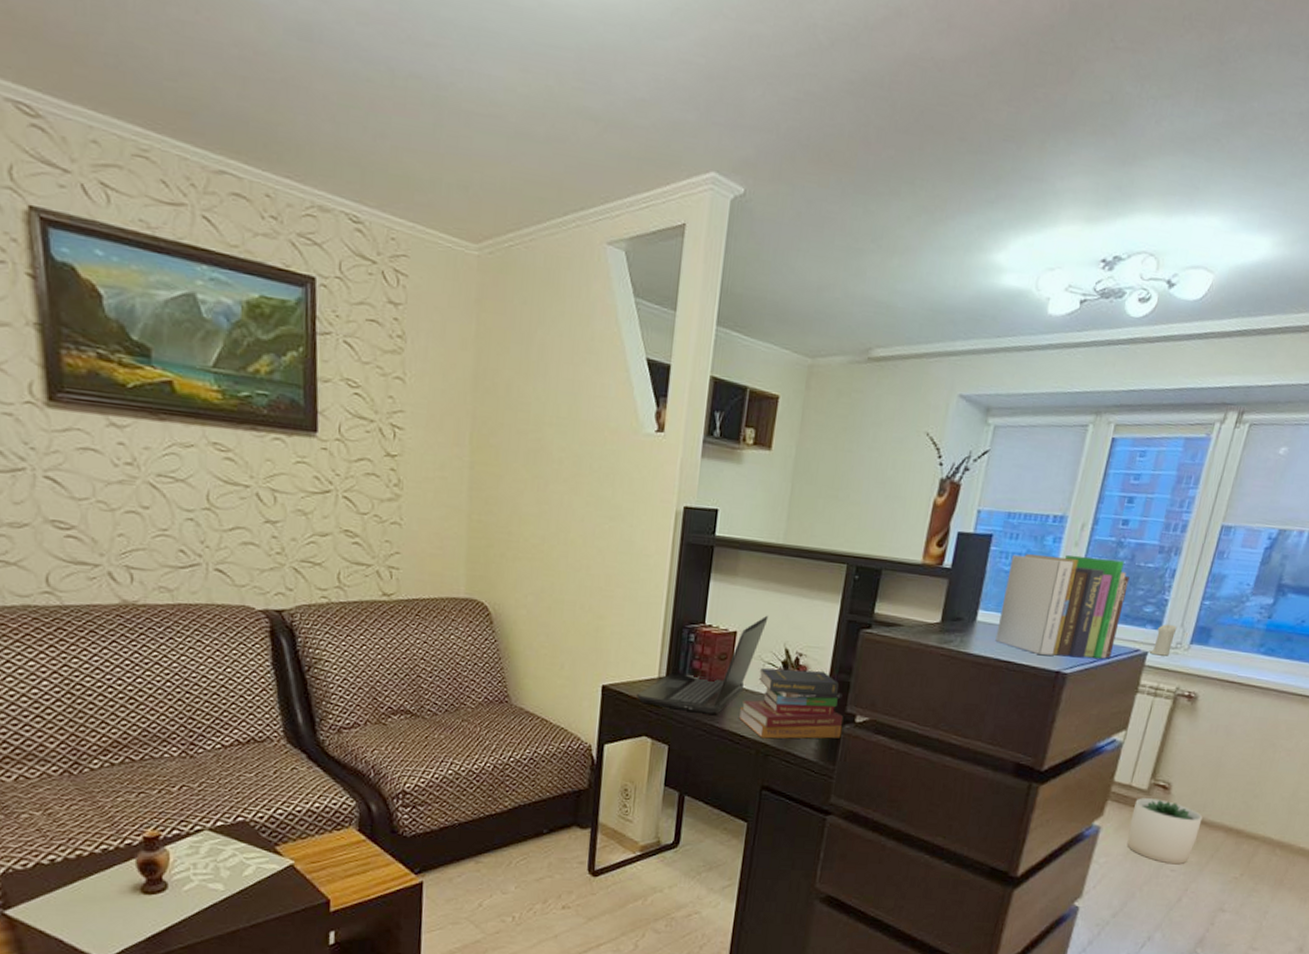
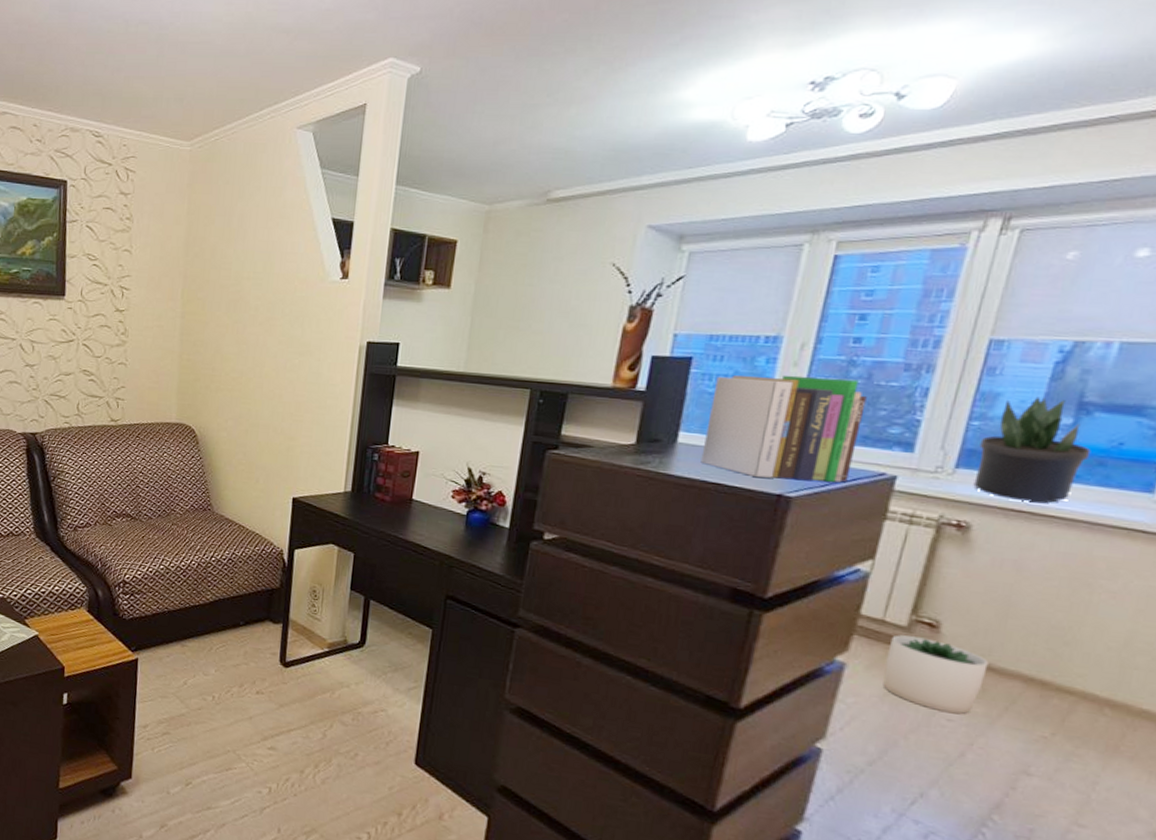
laptop computer: present [637,615,769,716] -> none [324,437,451,528]
books: present [739,668,844,739] -> none [422,485,531,554]
candle: present [1149,624,1177,656] -> none [898,446,936,481]
planter: none [1202,579,1283,675] -> present [973,397,1091,503]

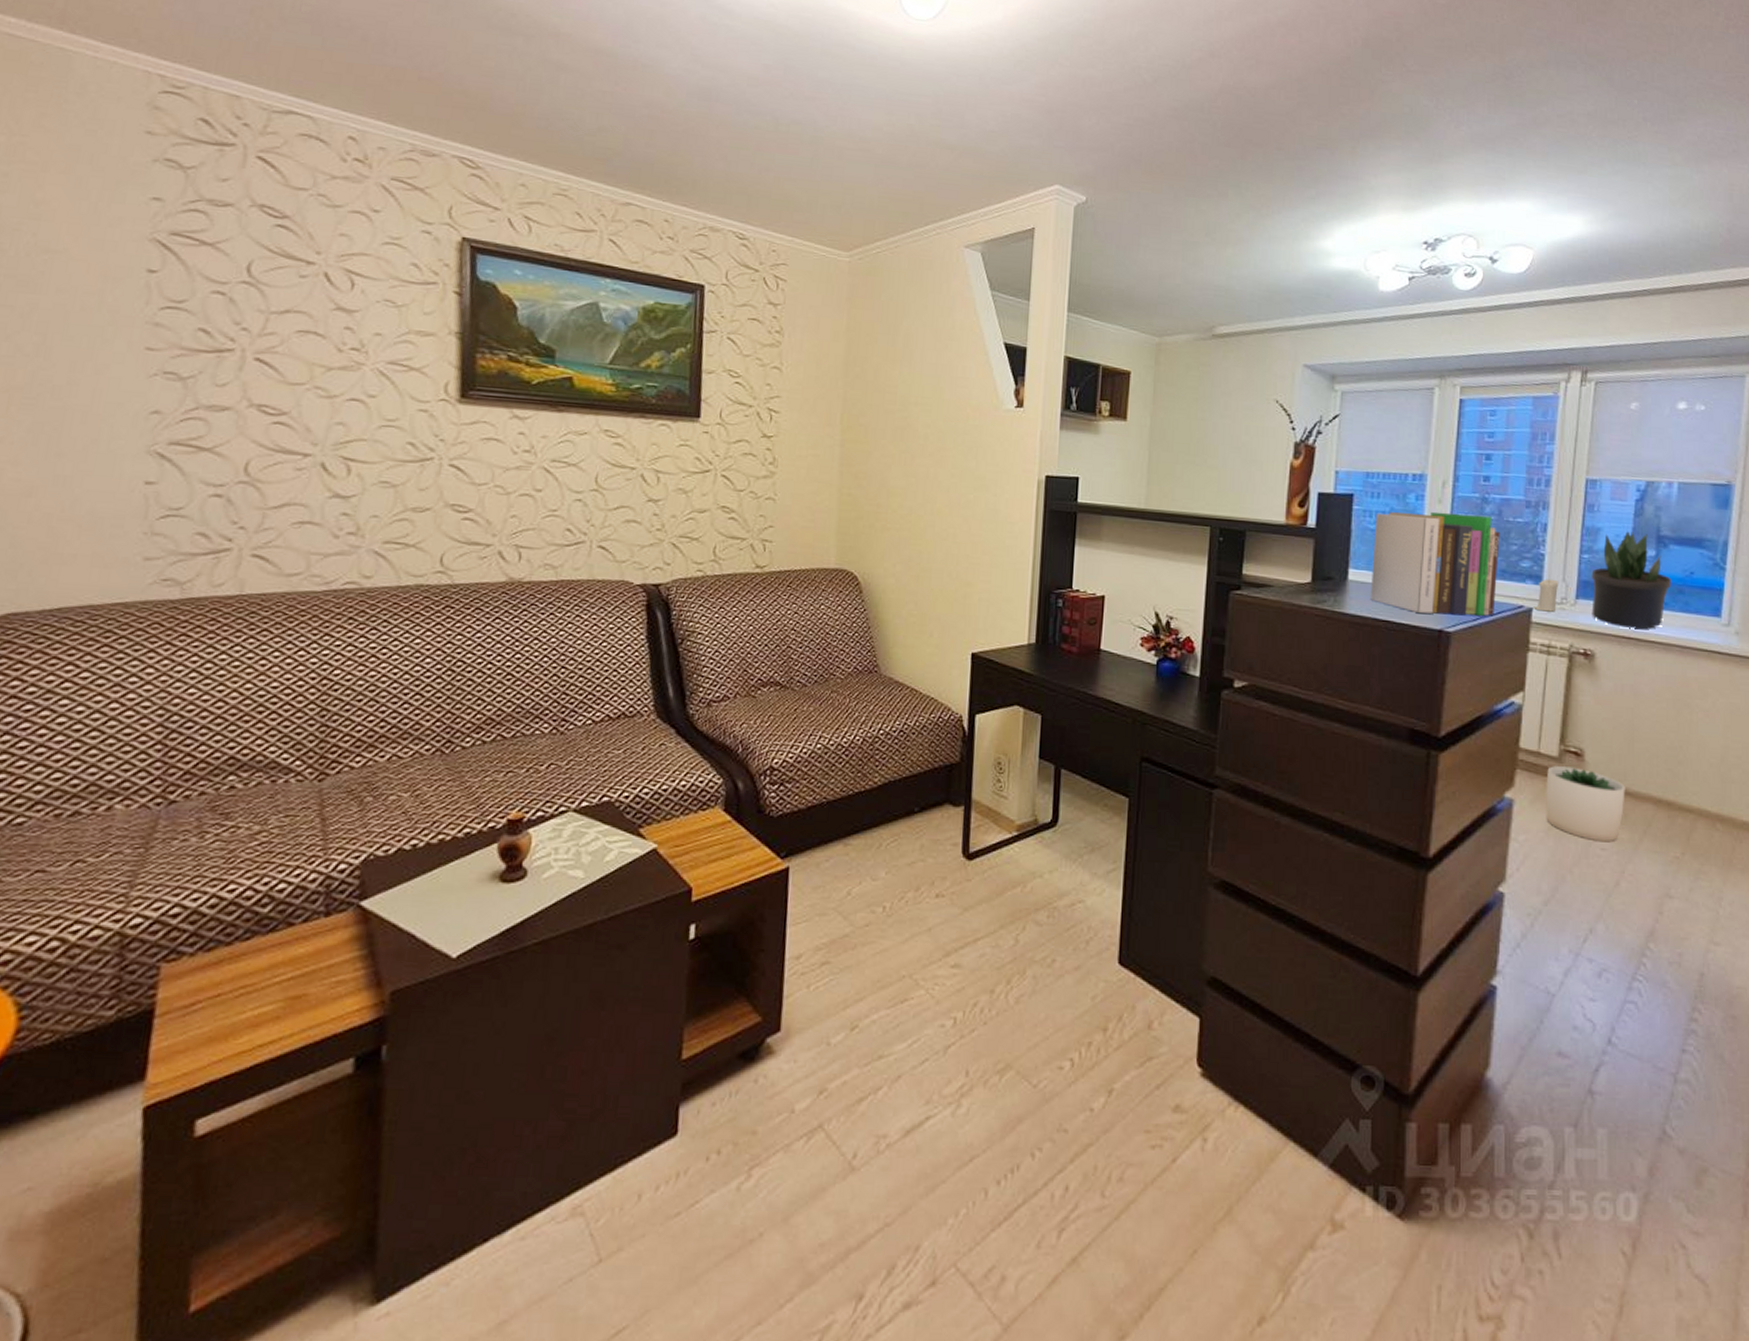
candle: none [898,446,936,481] -> present [1534,579,1559,612]

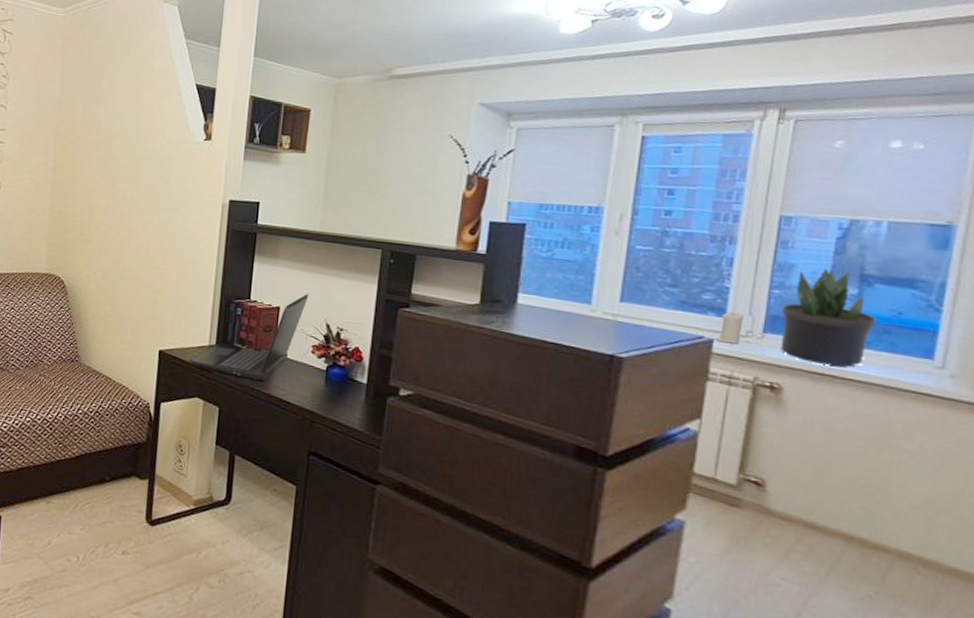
laptop computer: none [1007,579,1136,683] -> present [190,293,309,382]
books: present [1370,511,1500,616] -> none [539,242,681,345]
planter: present [1546,766,1625,843] -> none [720,493,812,573]

